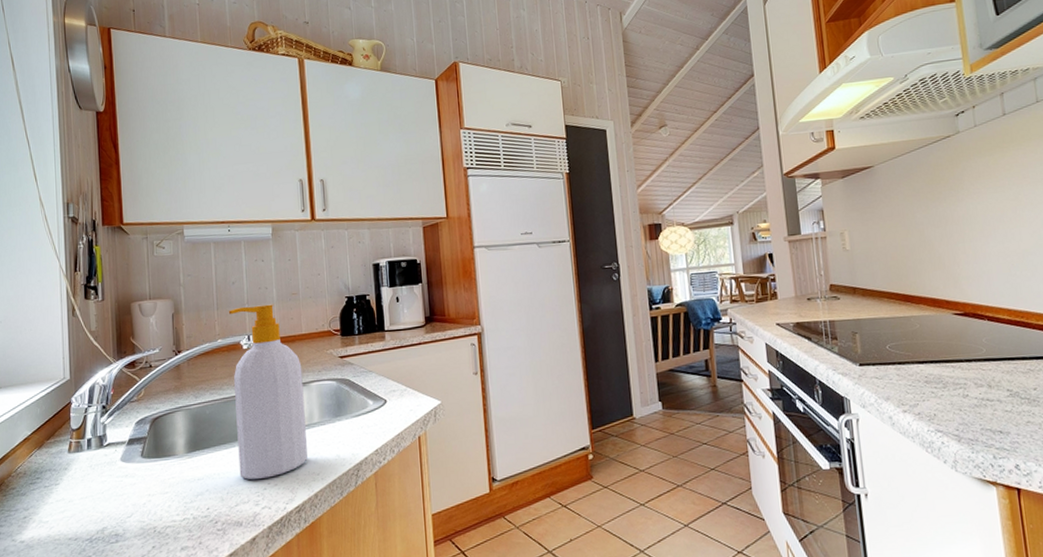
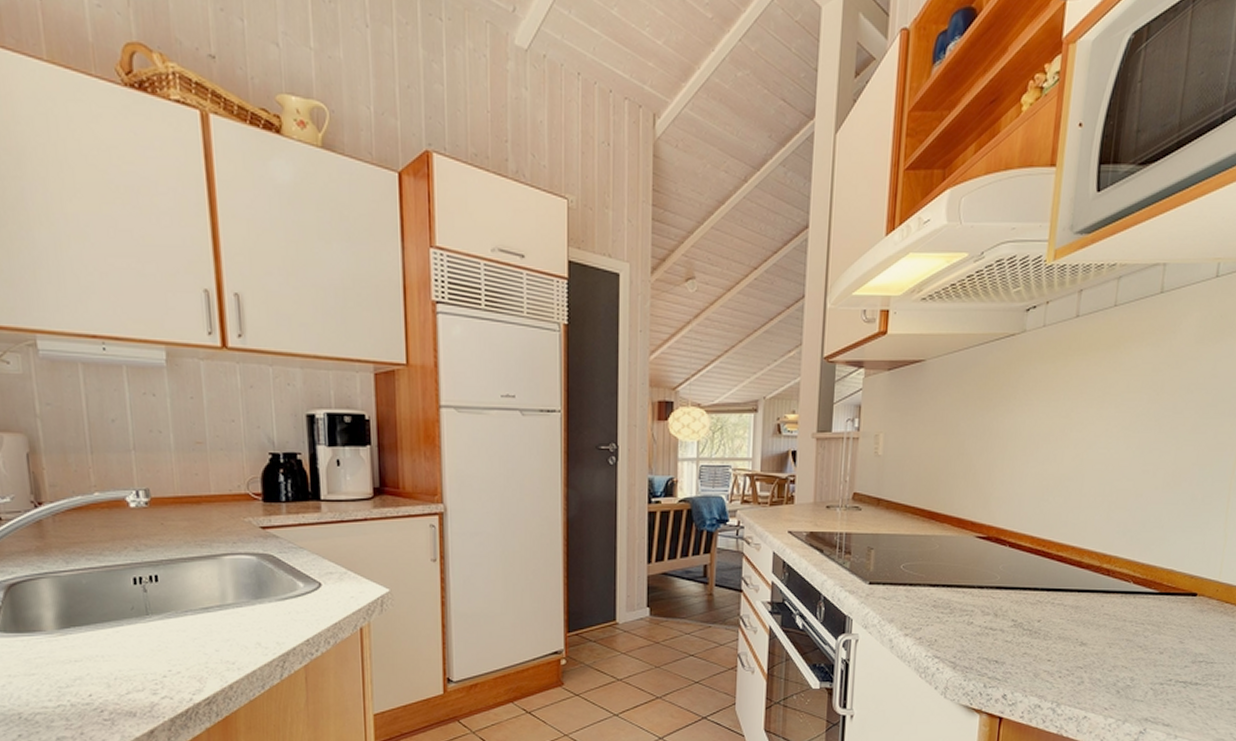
soap bottle: present [228,304,308,480] -> none [107,453,219,664]

